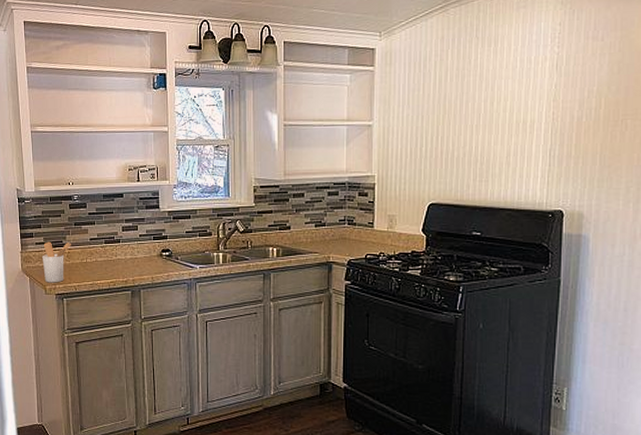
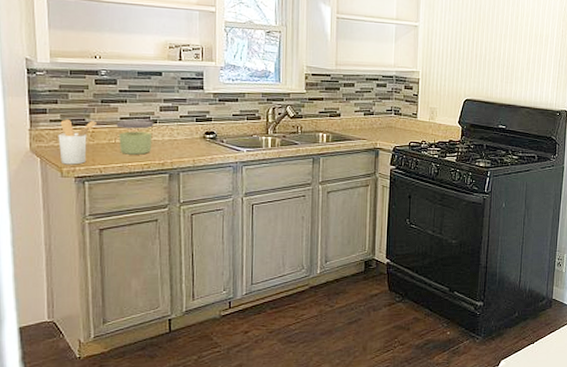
jar: none [87,240,118,273] -> present [116,120,154,155]

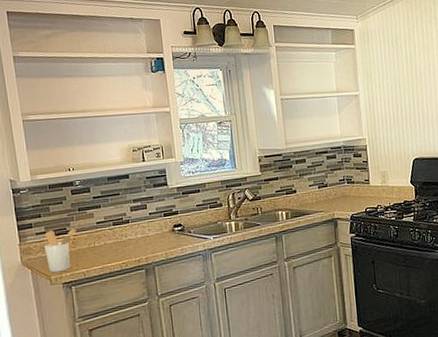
jar: present [116,120,154,155] -> none [93,221,128,256]

